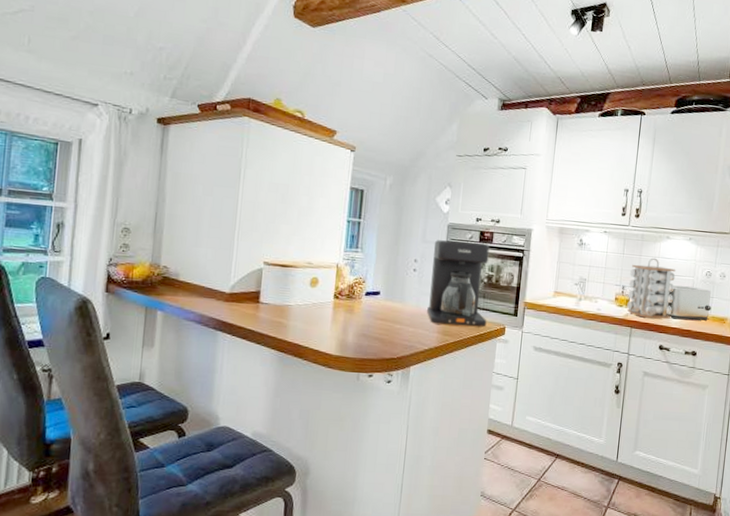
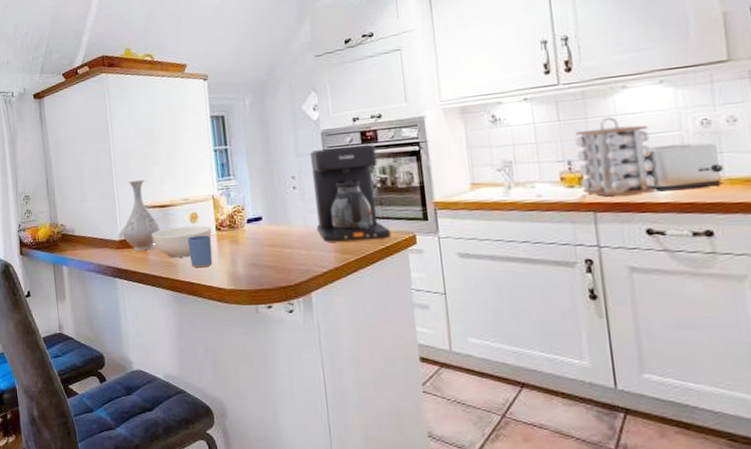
vase: none [234,234,277,309] -> present [122,179,161,252]
bowl: none [266,288,330,320] -> present [151,225,212,258]
mug: none [302,300,328,332] -> present [187,235,213,268]

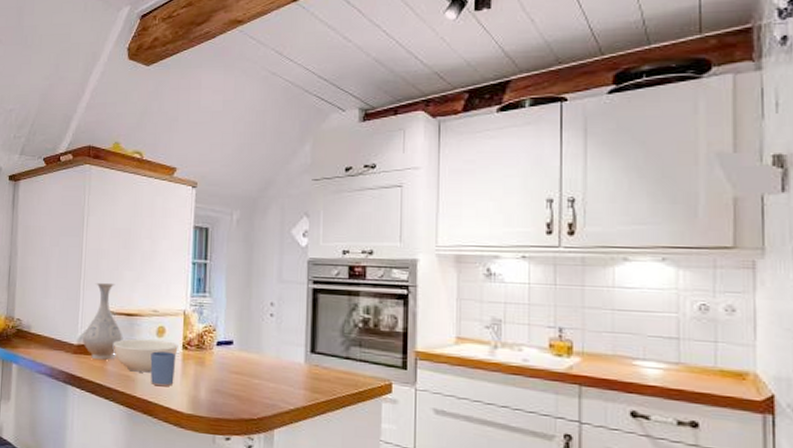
coffee maker: present [309,144,392,243] -> none [288,279,367,383]
spice rack: present [575,116,657,197] -> none [569,288,646,375]
toaster: present [643,142,724,192] -> none [636,325,716,376]

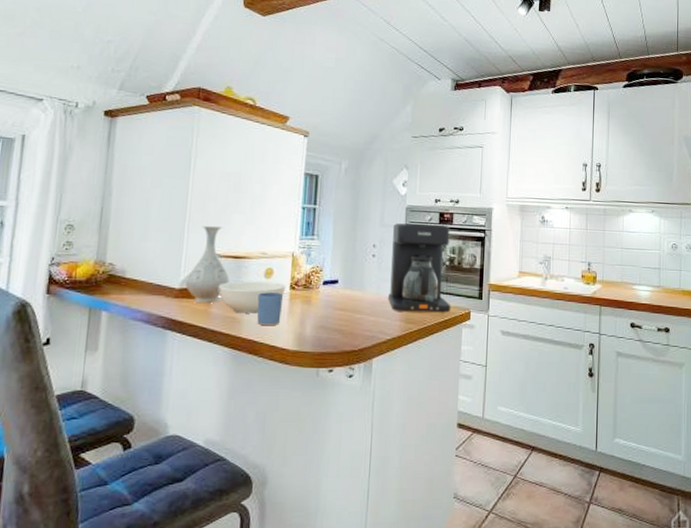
coffee maker: none [288,279,367,383] -> present [387,223,451,313]

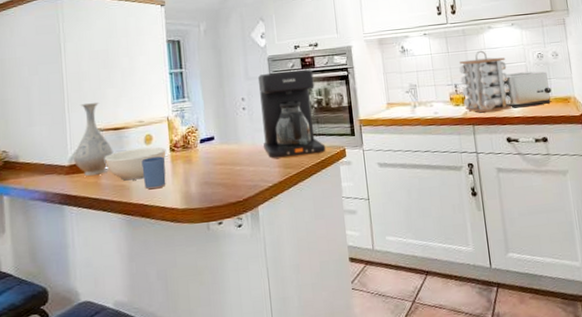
spice rack: none [594,232,641,296] -> present [459,50,512,113]
toaster: none [635,259,680,295] -> present [503,71,552,108]

